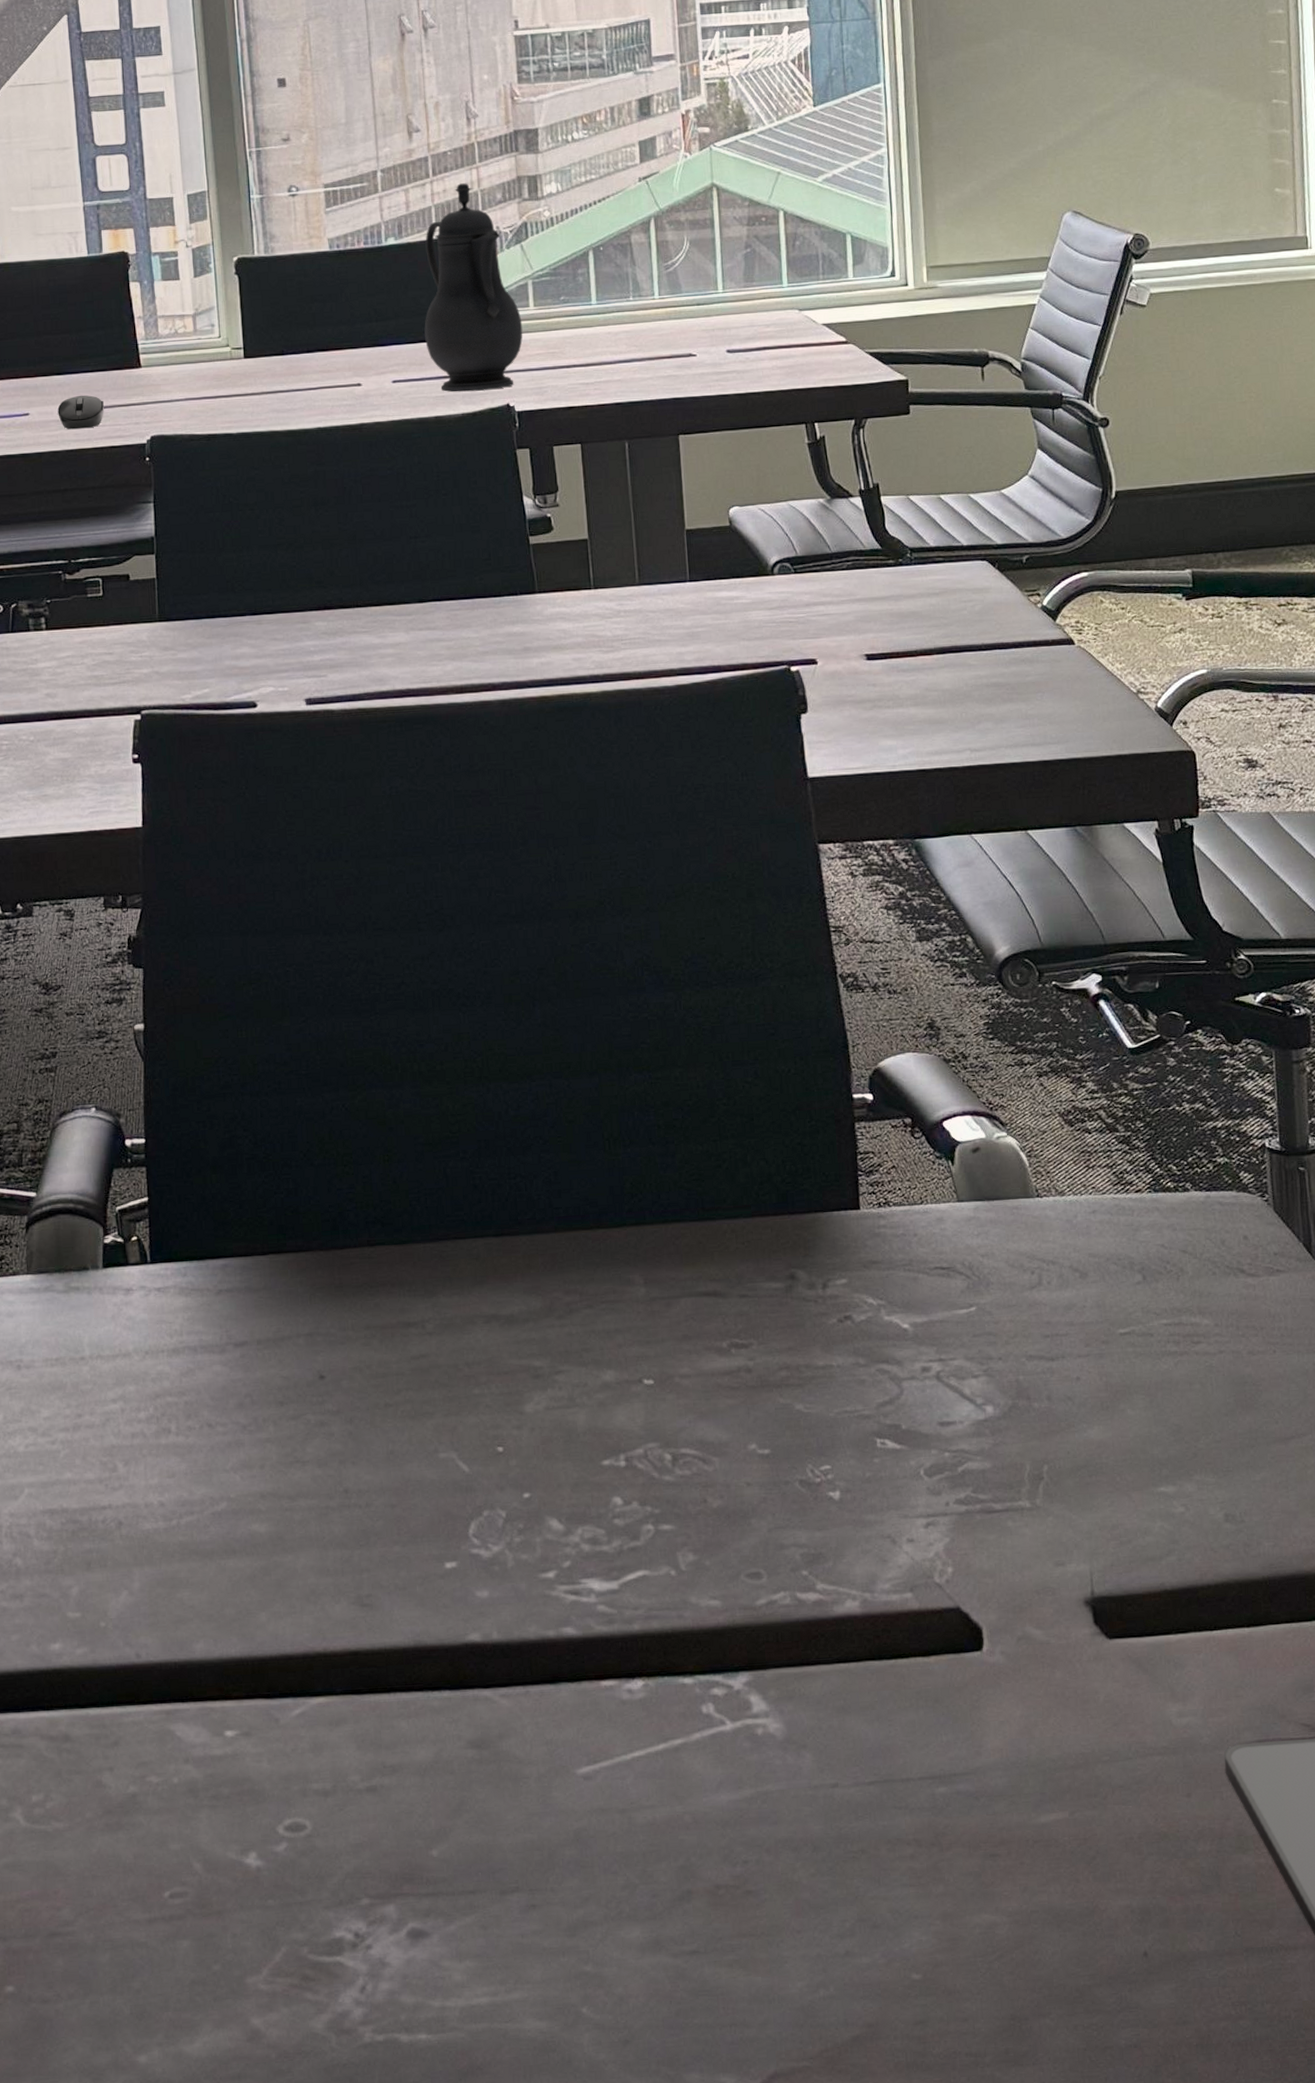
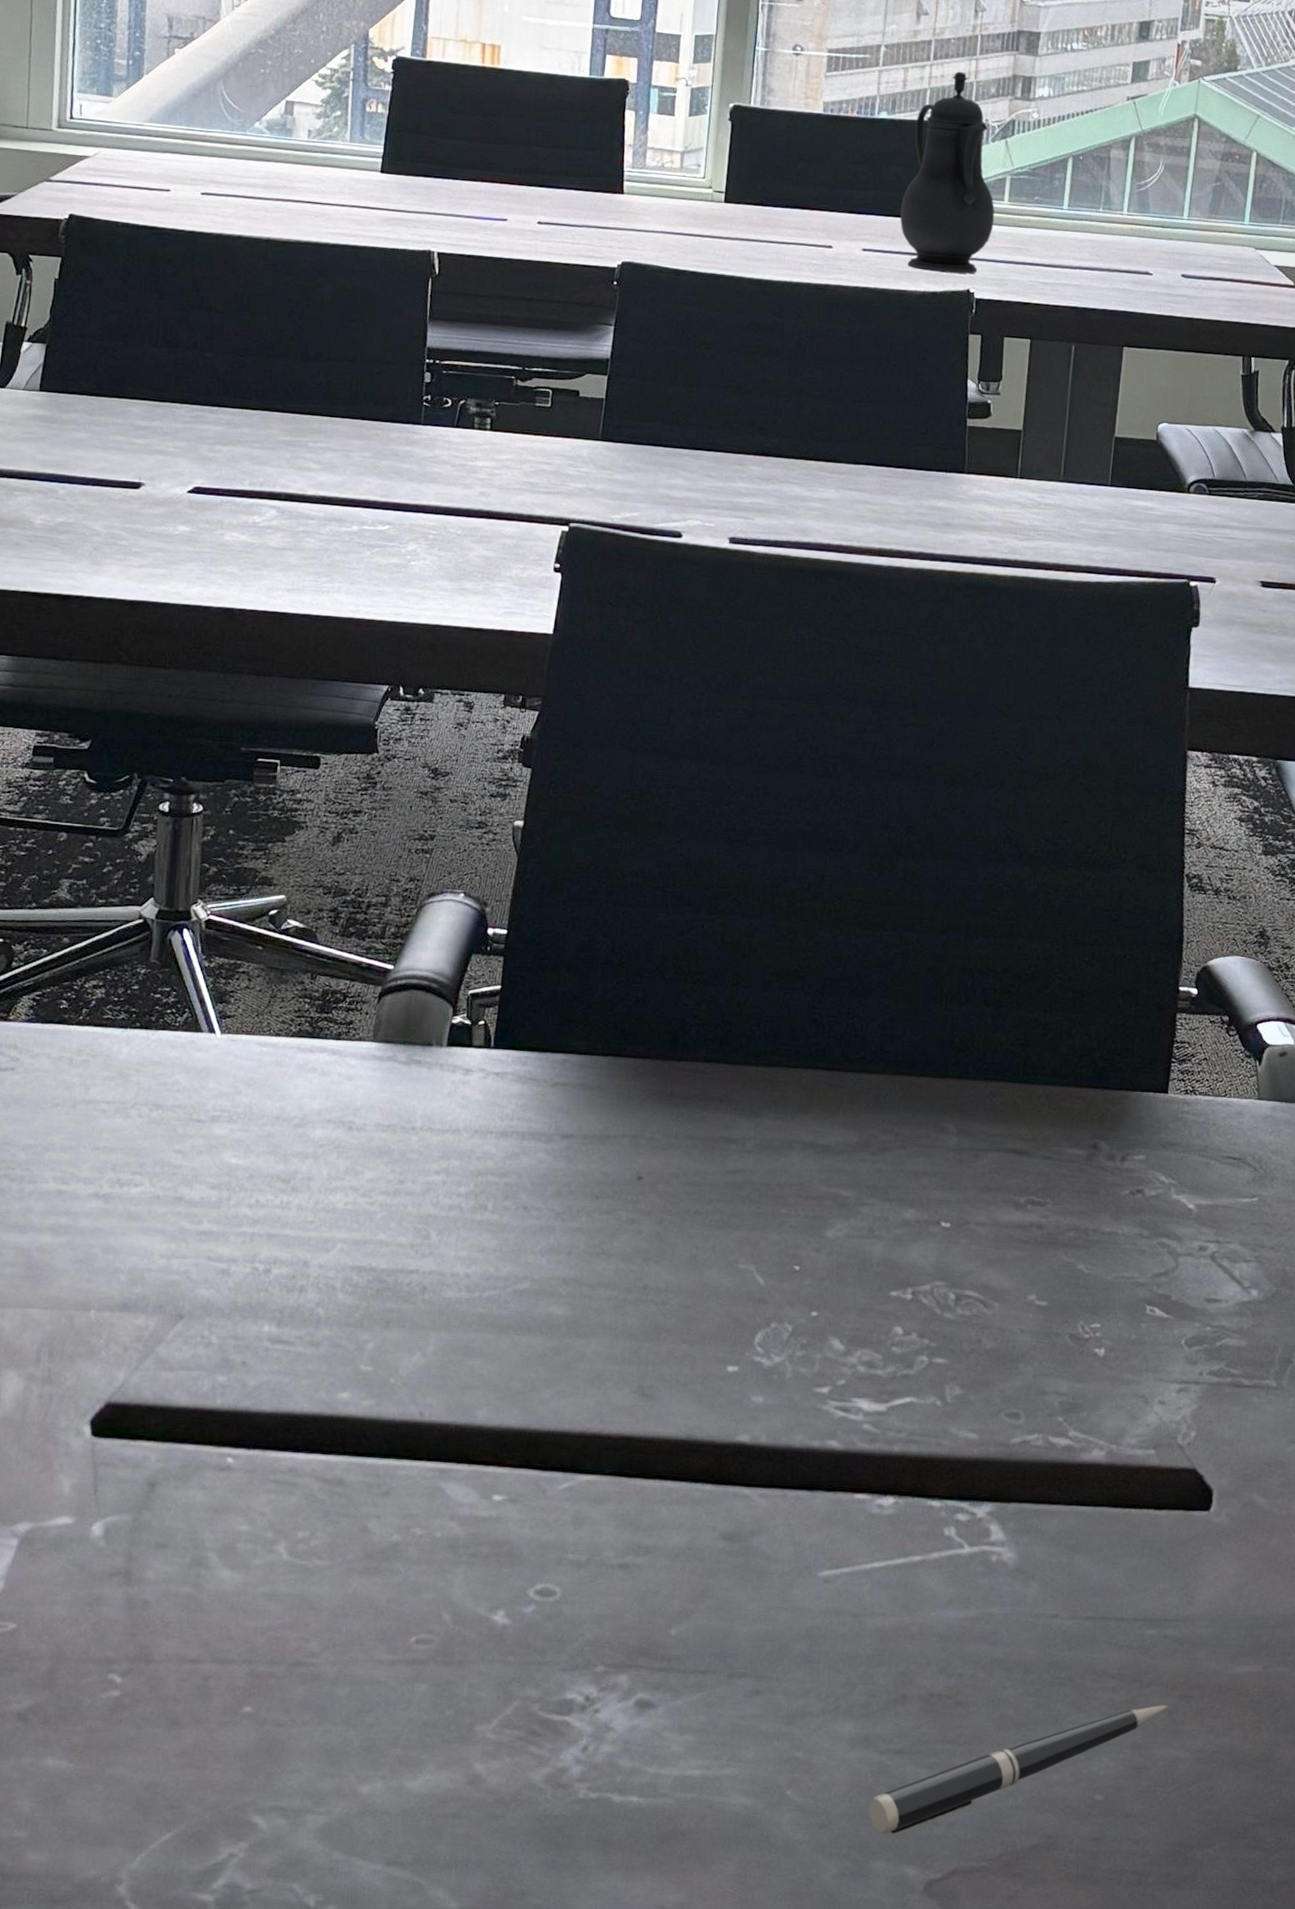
computer mouse: present [57,395,105,430] -> none [535,210,582,244]
pen: none [670,1866,974,2047] -> present [867,1704,1168,1838]

